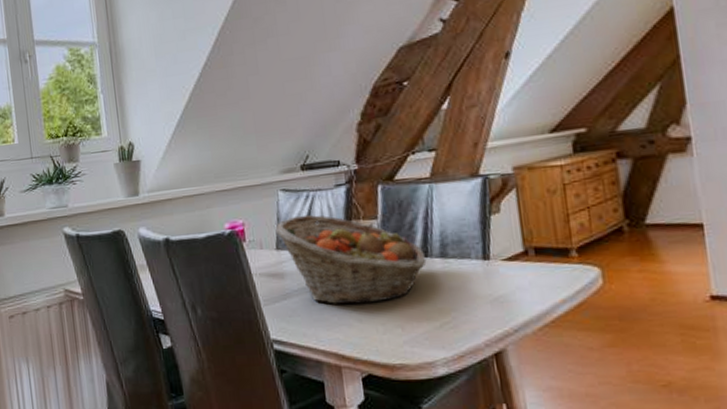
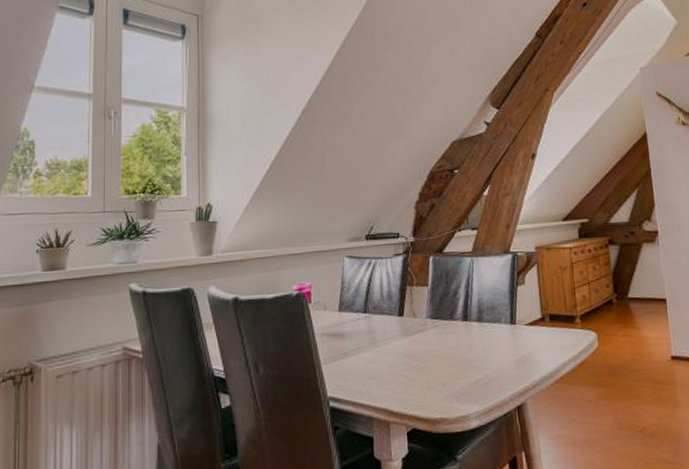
fruit basket: present [275,214,427,305] -> none [339,280,466,364]

